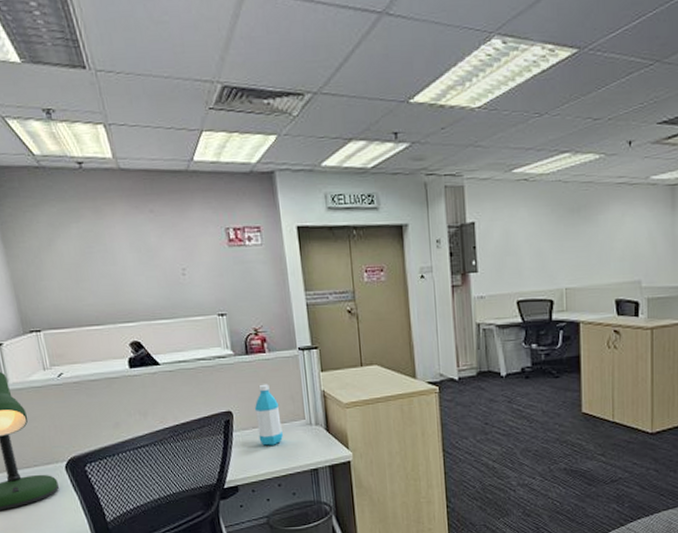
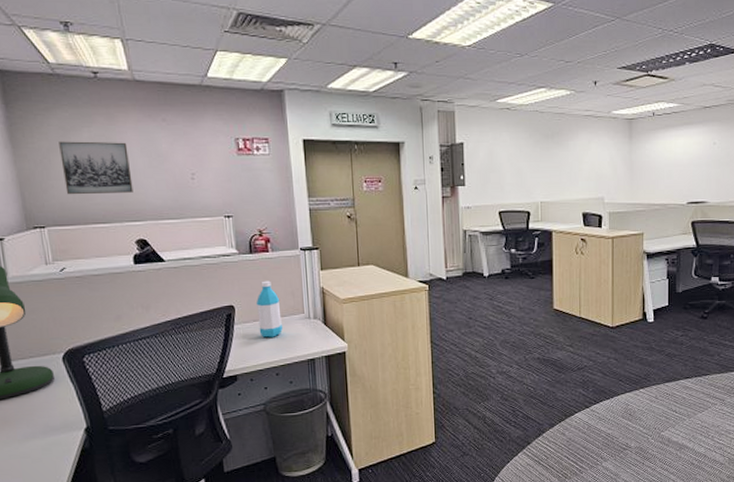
wall art: none [49,237,125,296] -> present [59,141,133,195]

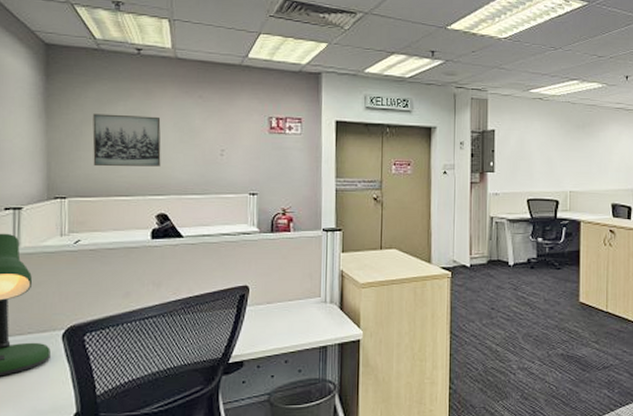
water bottle: present [256,280,283,338] -> none [271,261,297,321]

